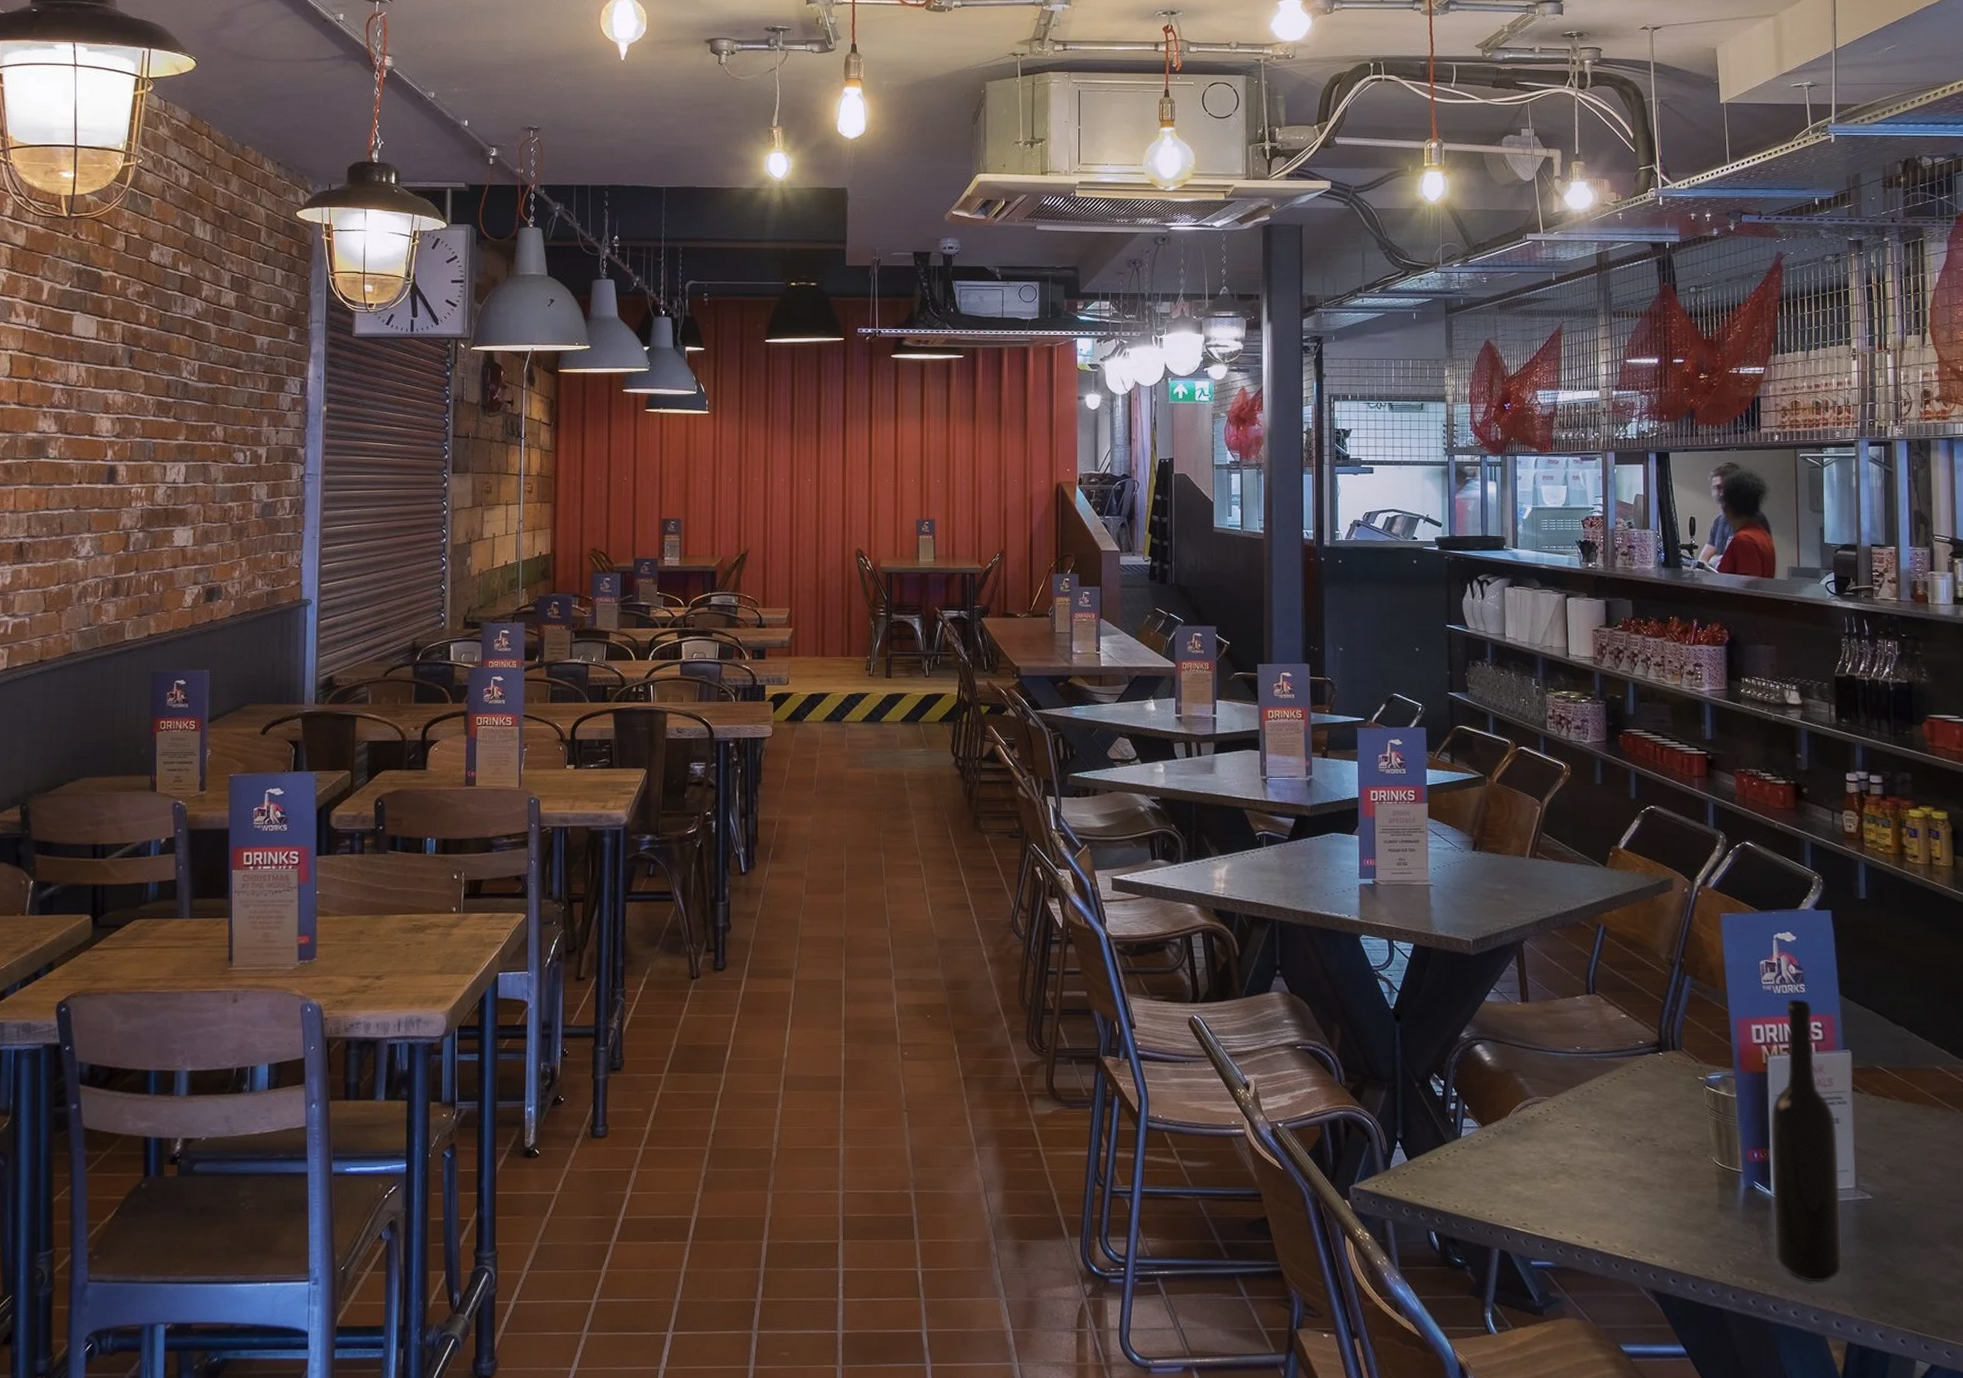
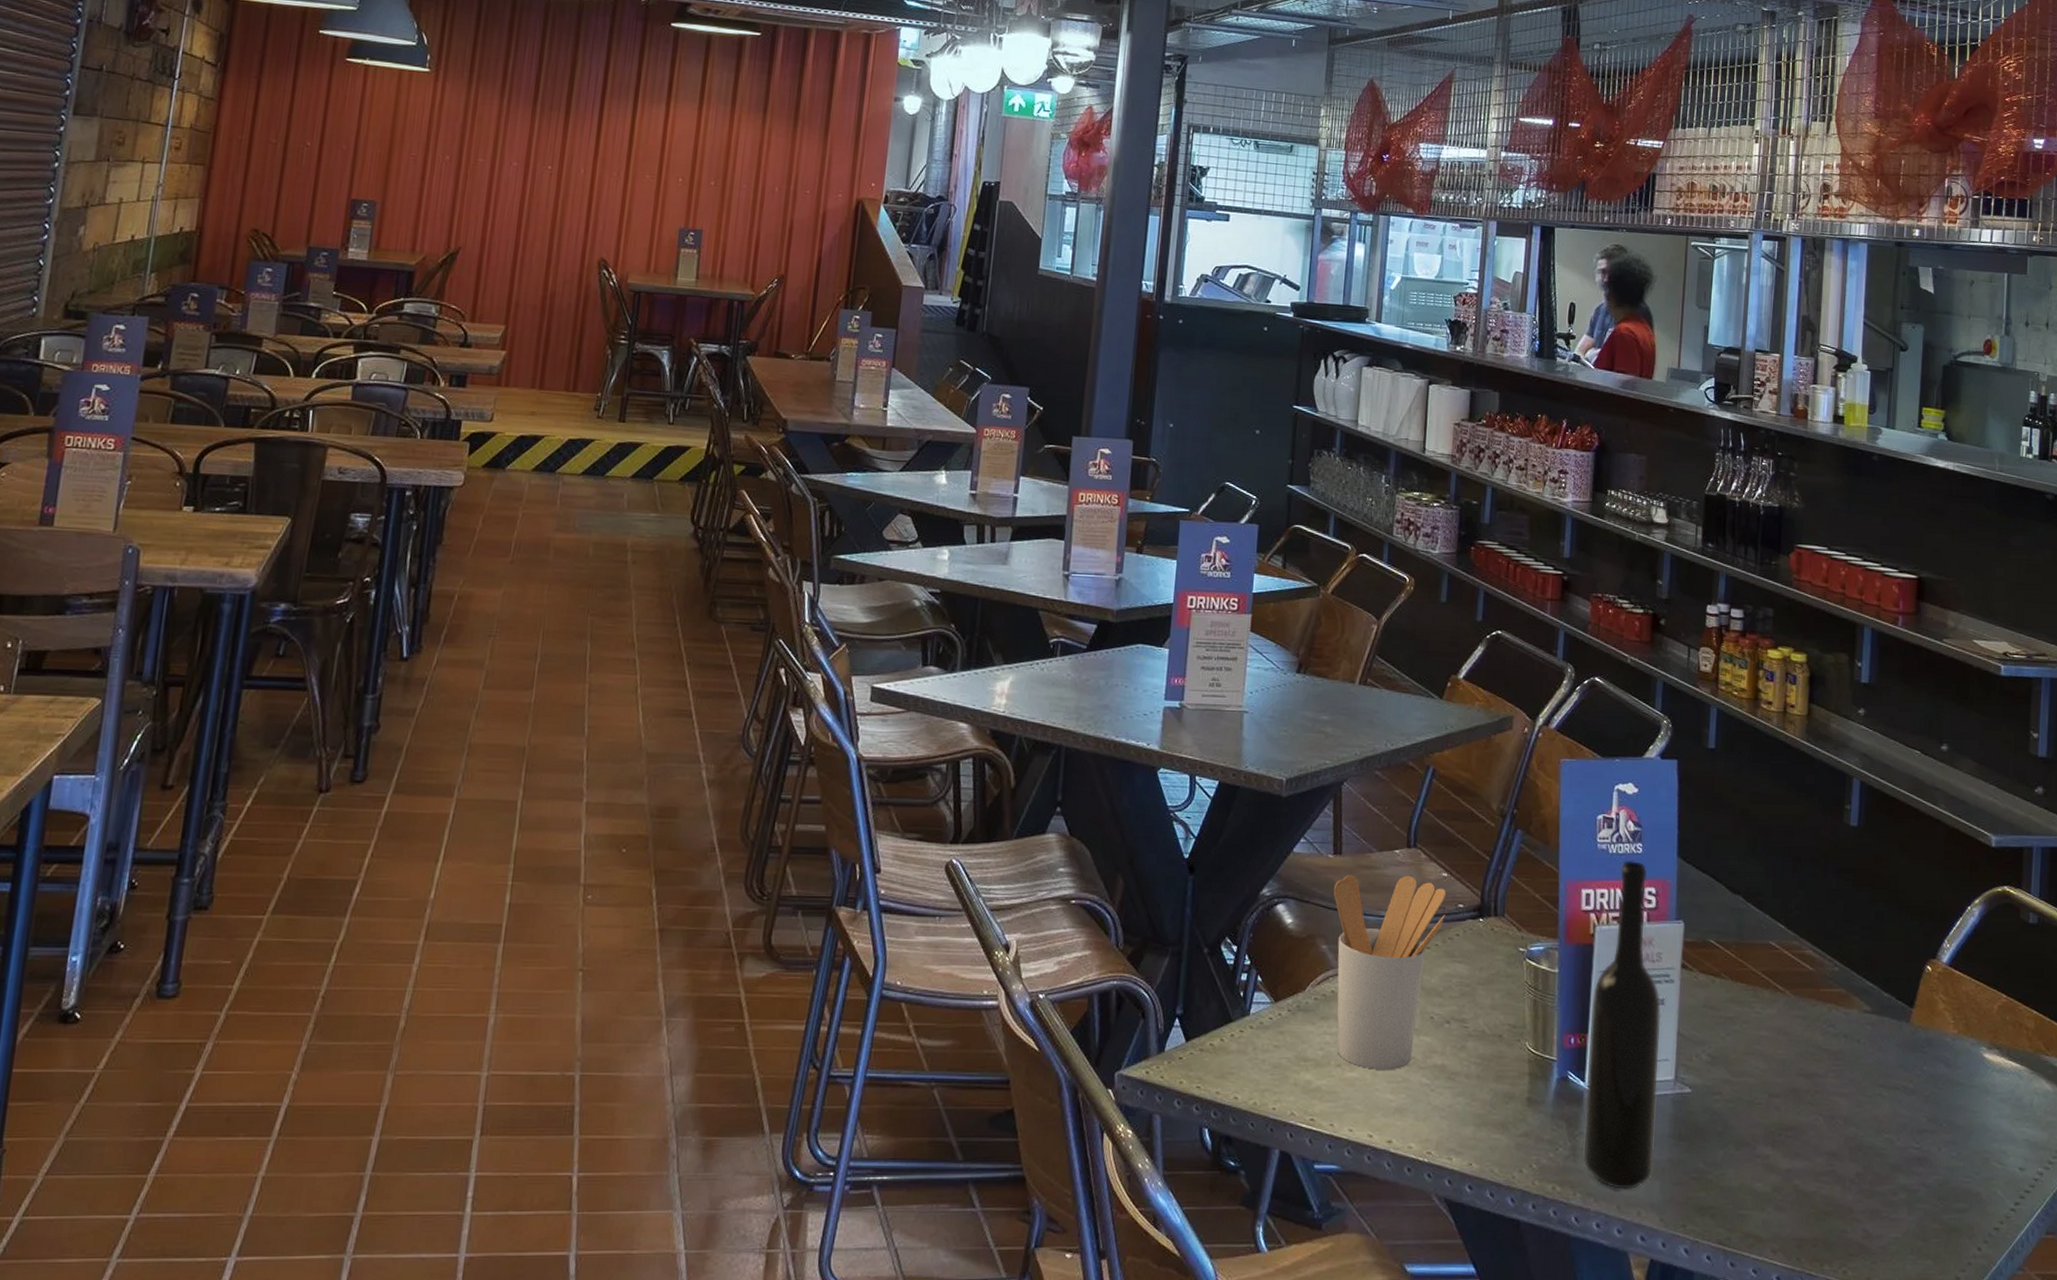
utensil holder: none [1524,1017,1627,1183] -> present [1333,875,1447,1071]

